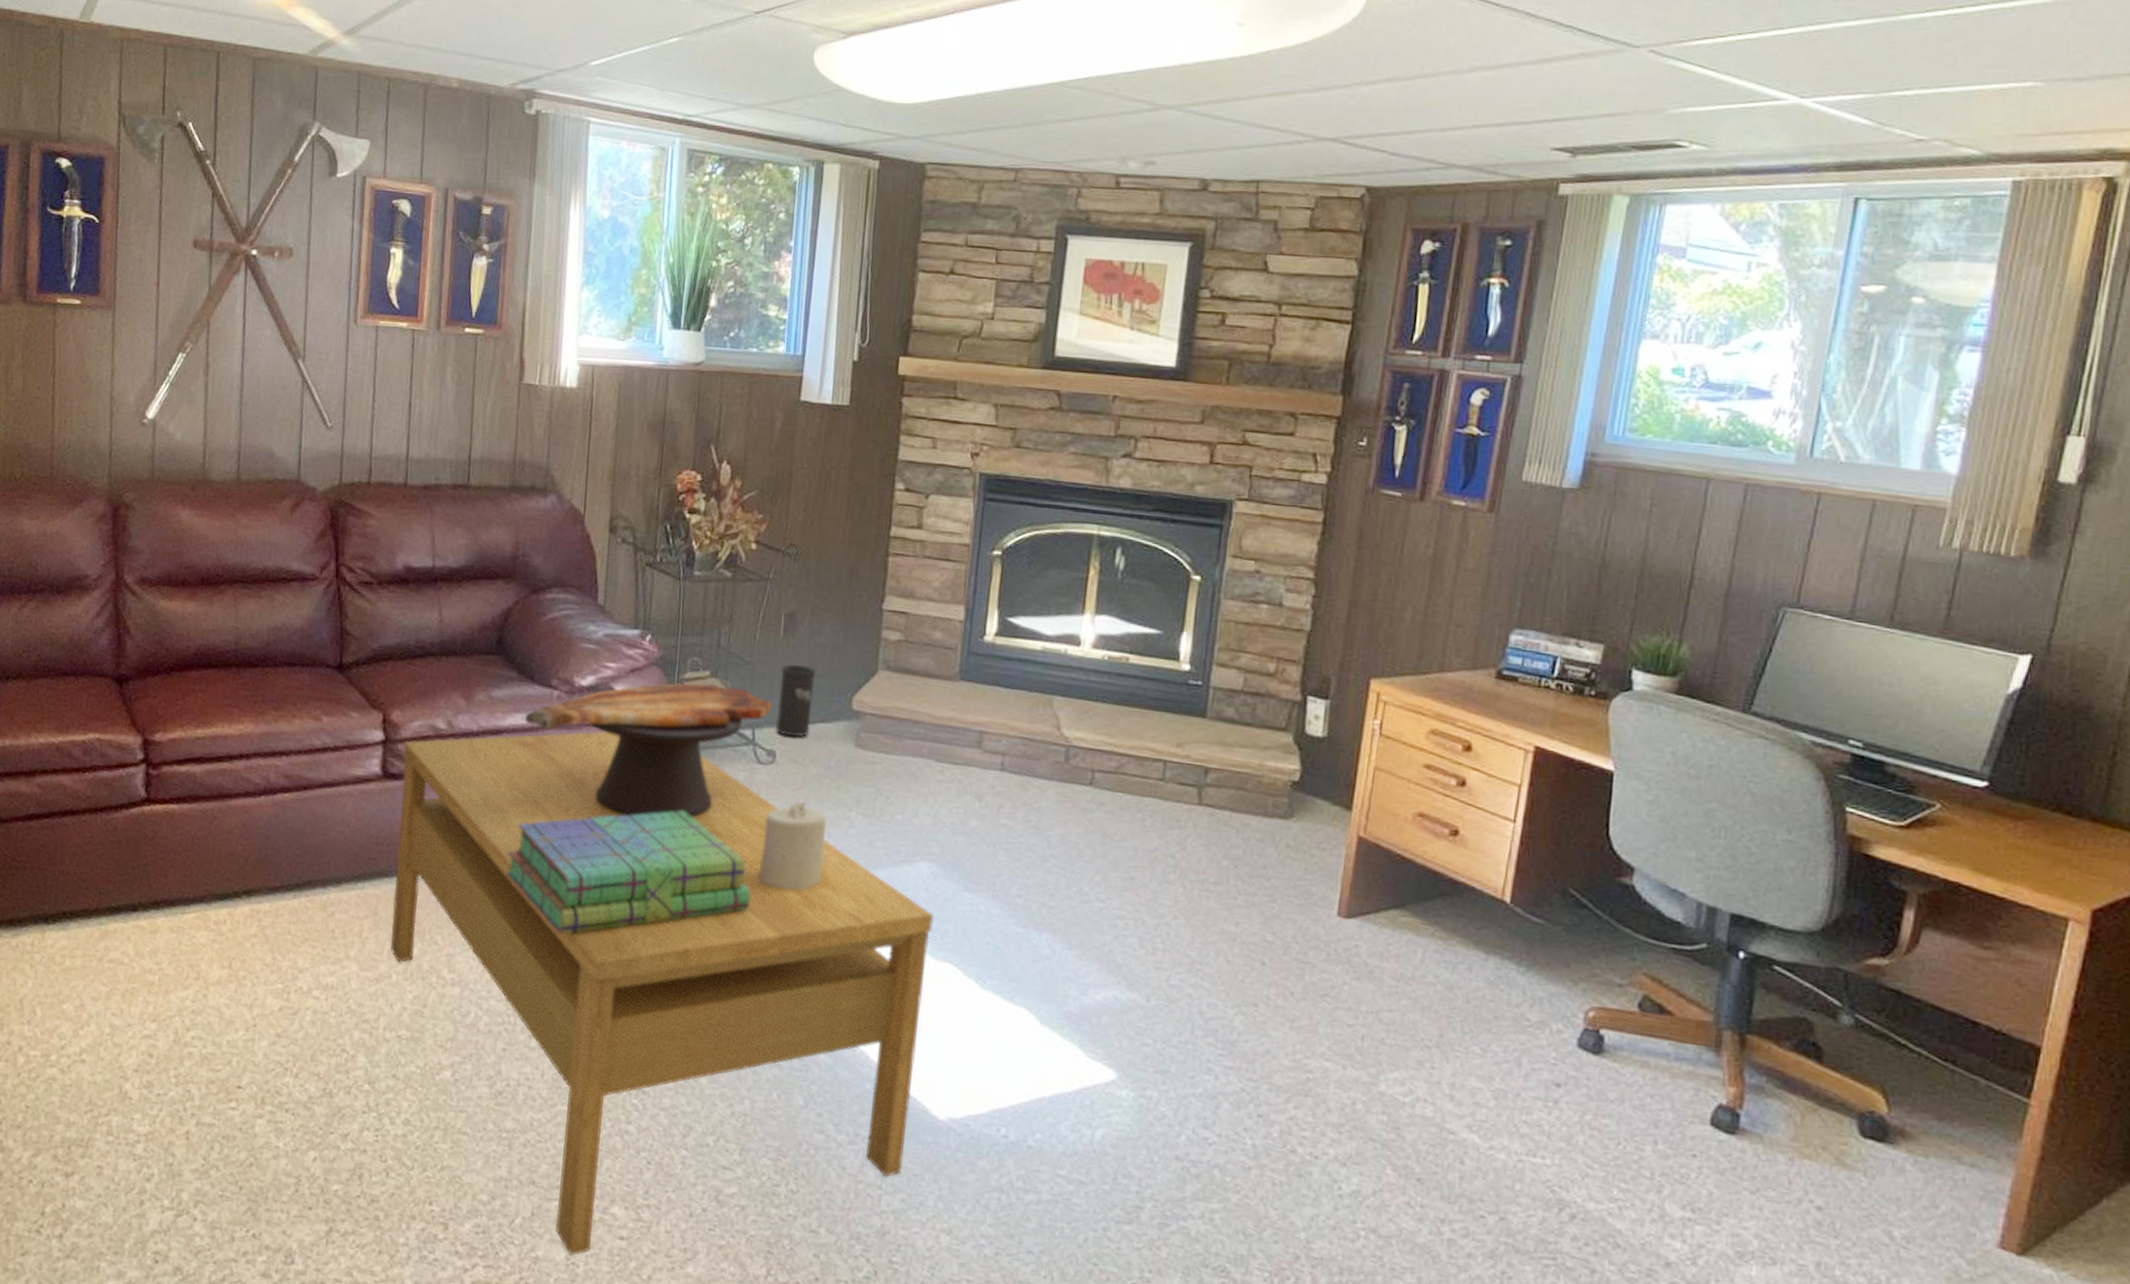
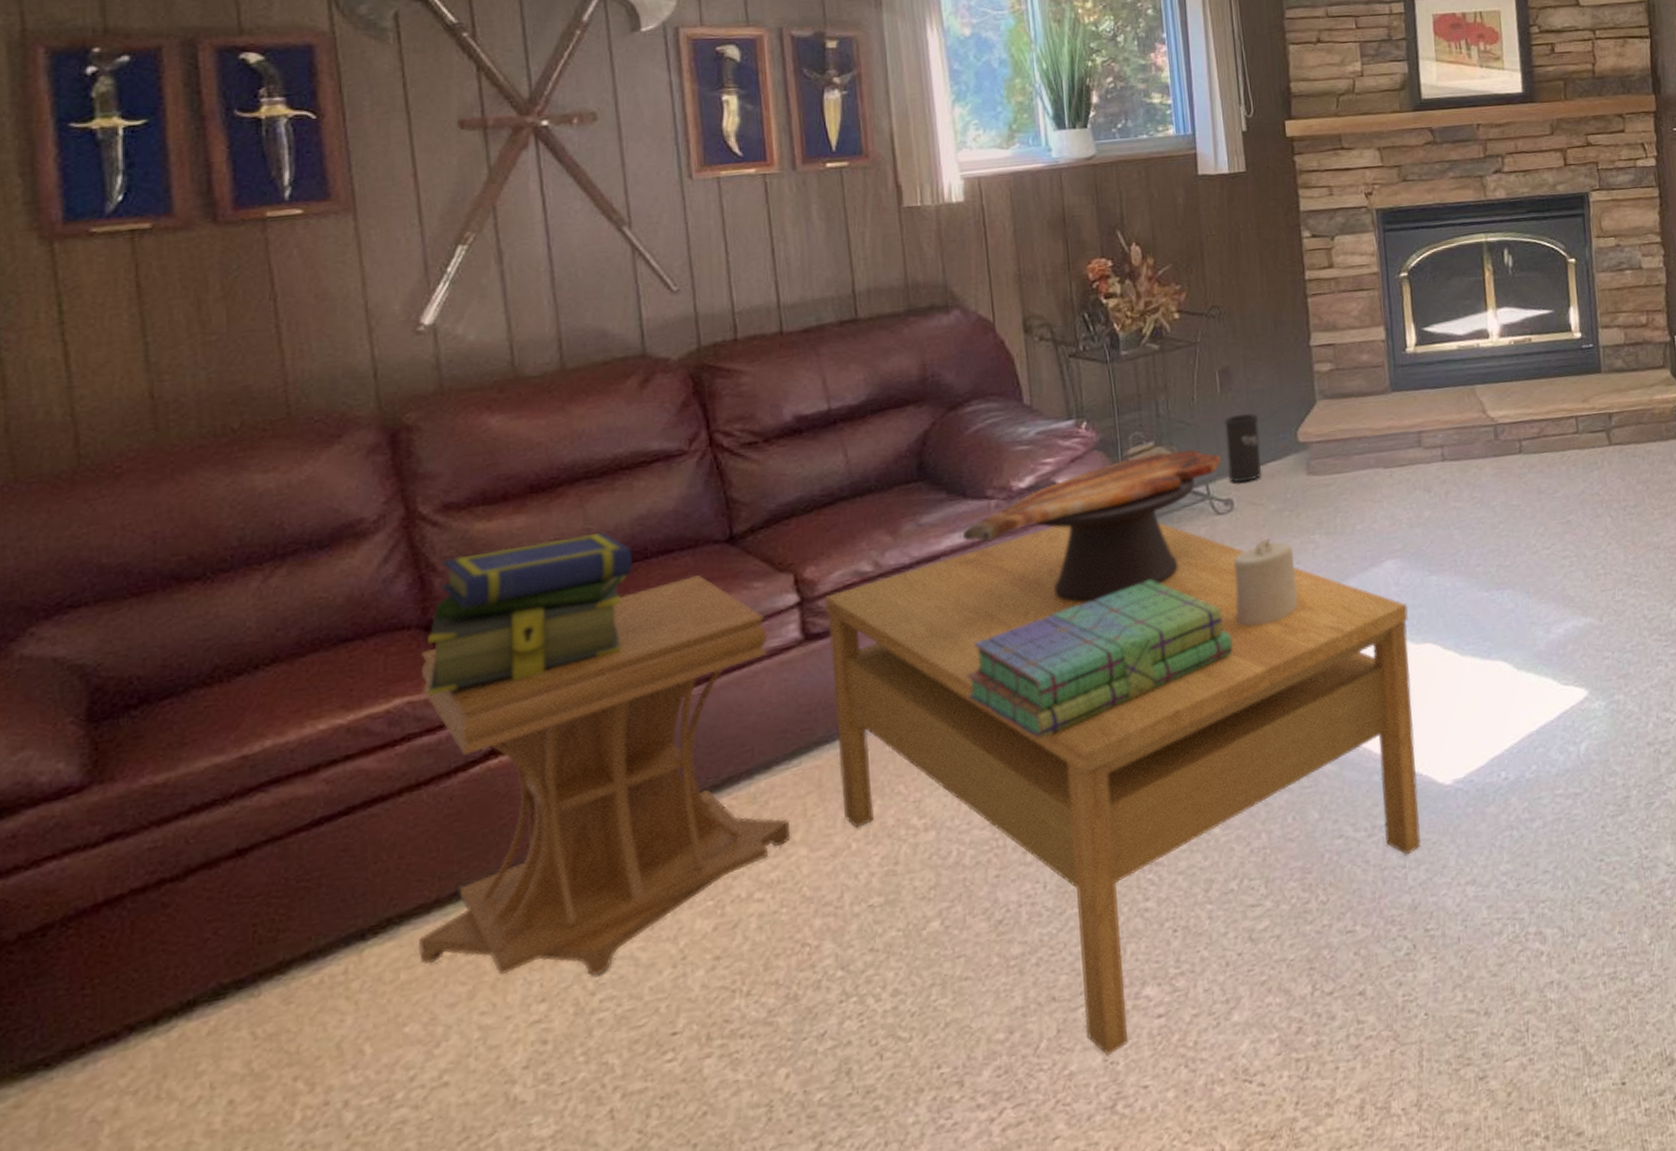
side table: none [79,692,356,1016] -> present [418,575,791,976]
stack of books: none [111,625,266,745] -> present [428,533,632,696]

